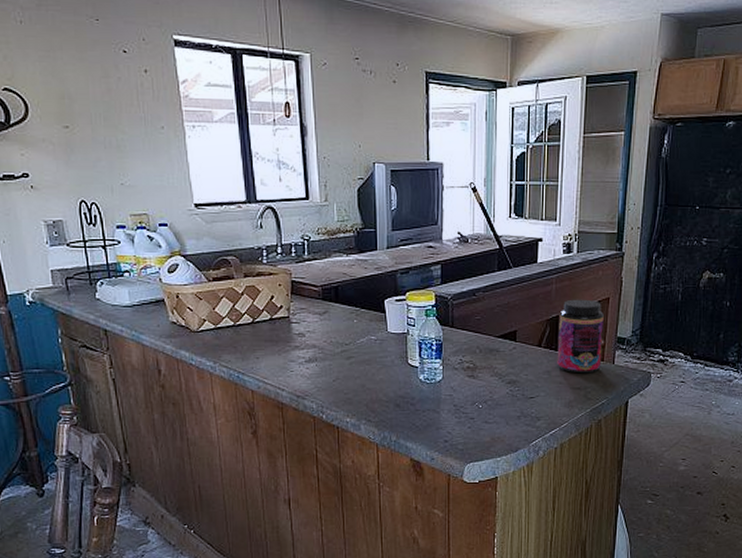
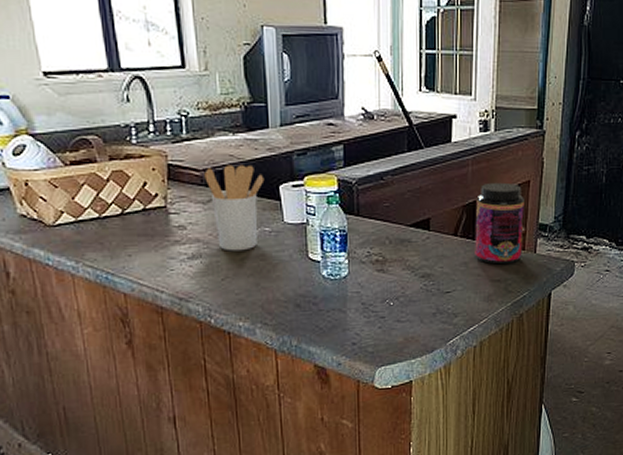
utensil holder: none [321,281,372,356] -> present [204,164,265,251]

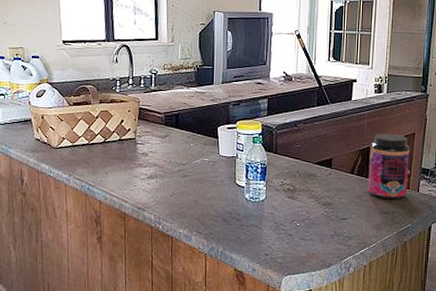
utensil holder: present [204,164,265,251] -> none [164,110,207,175]

